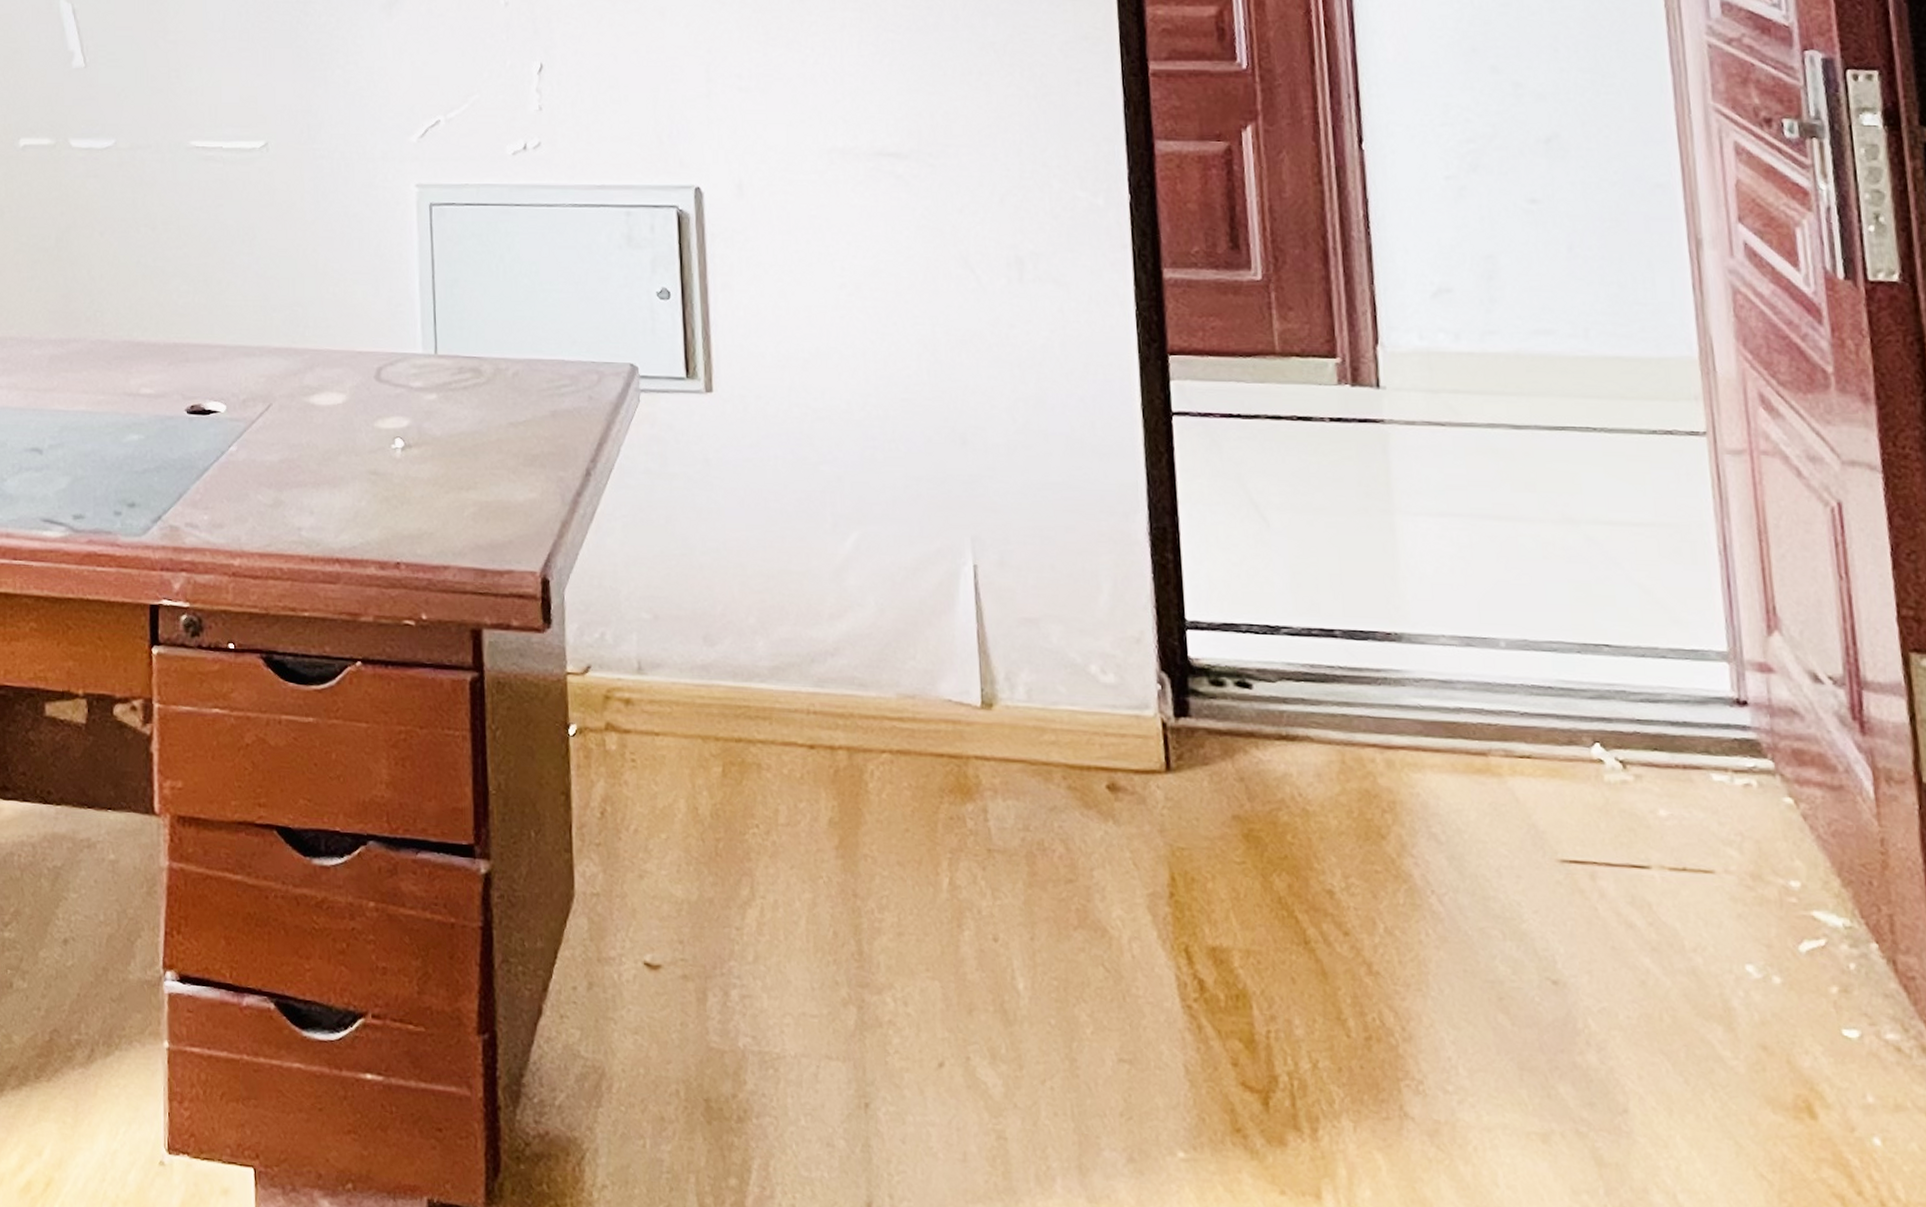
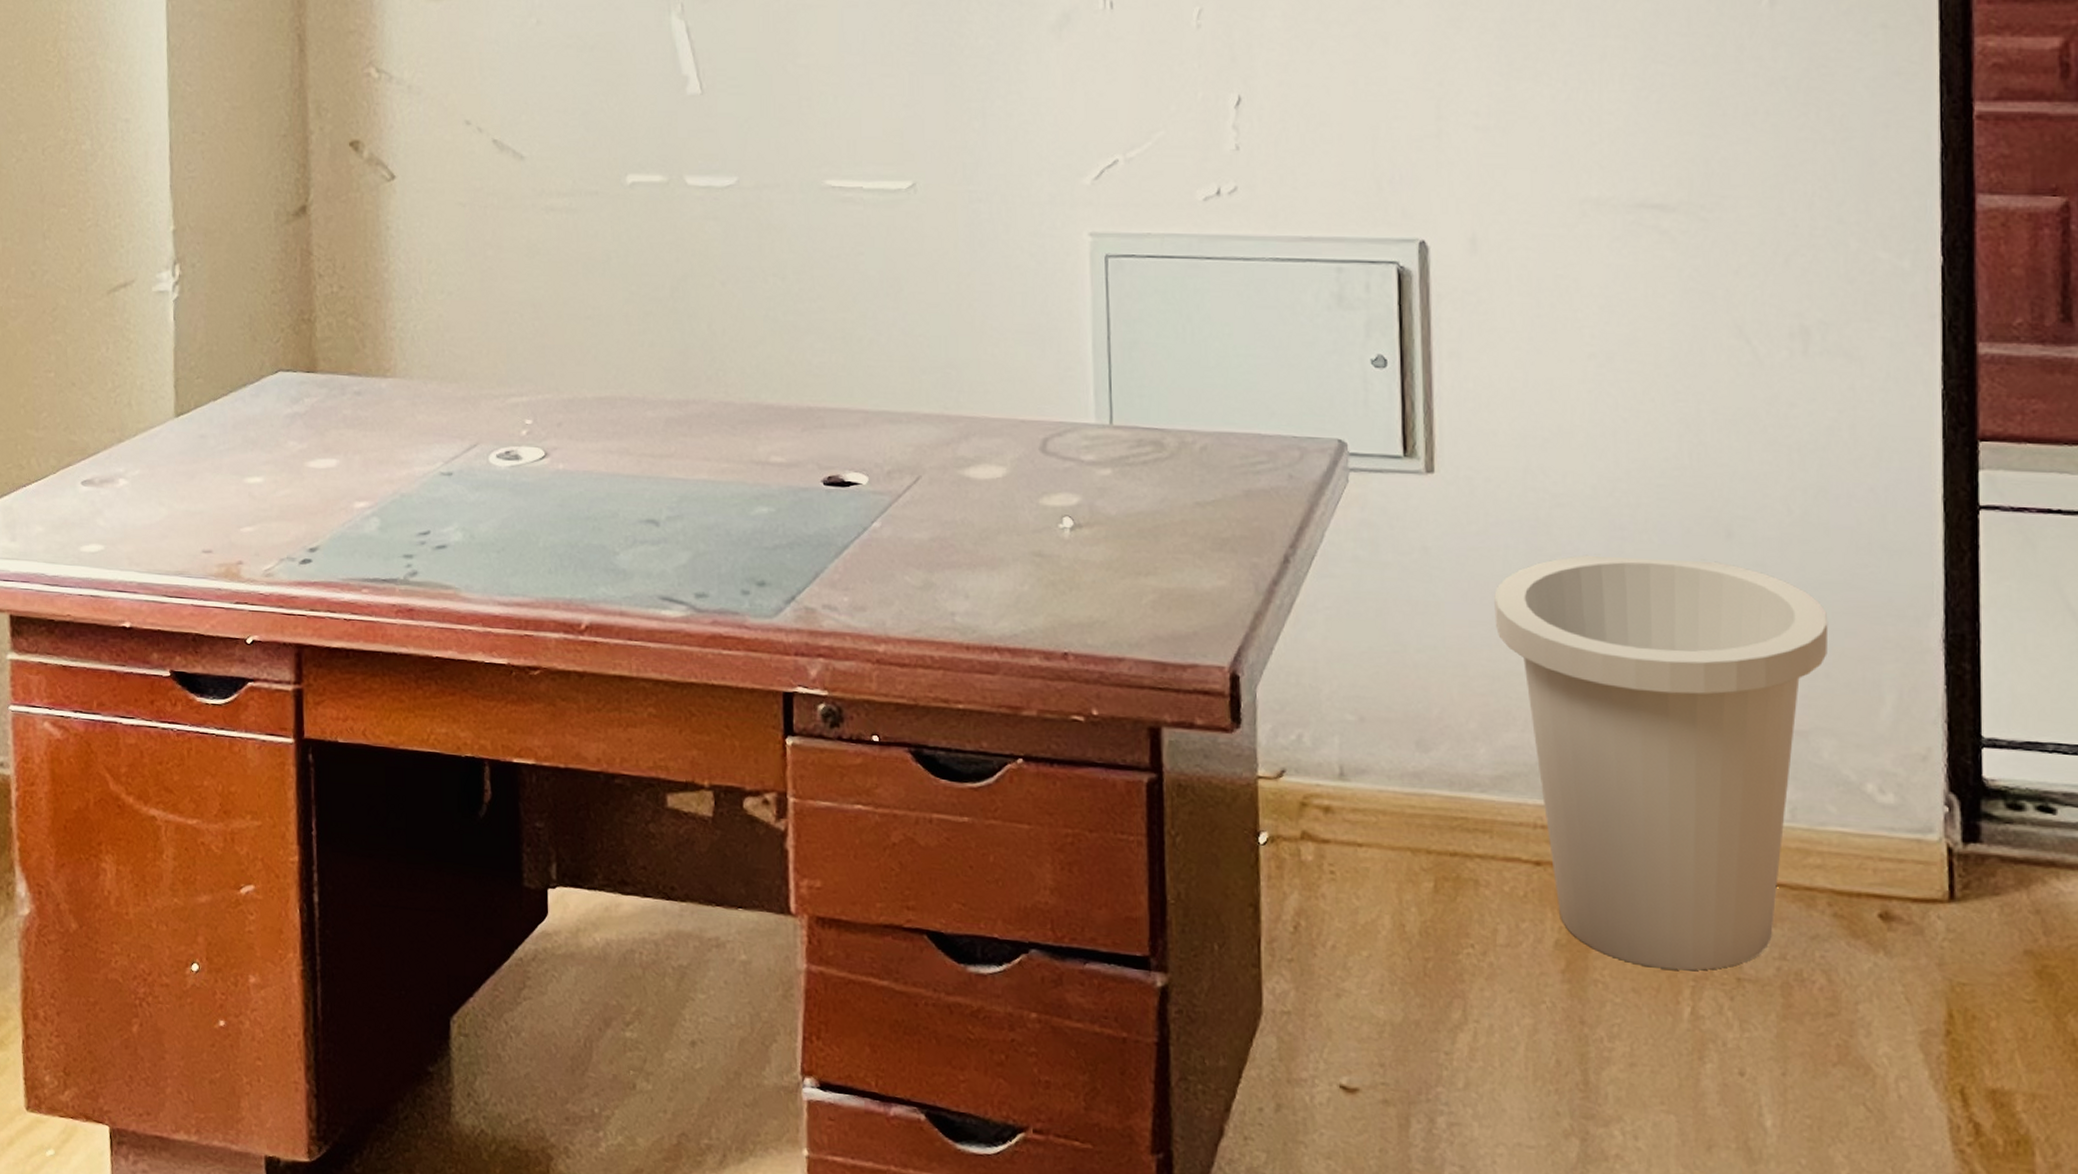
trash can: none [767,462,1052,844] -> present [1494,554,1829,971]

